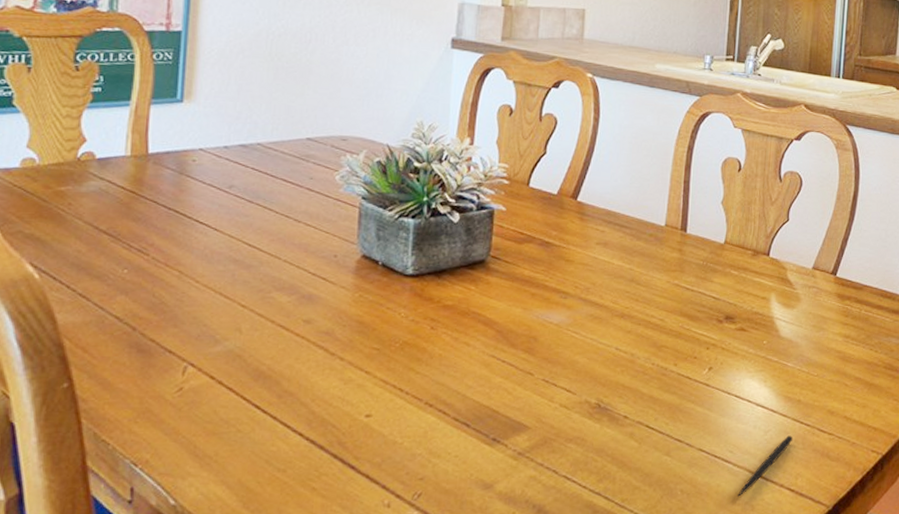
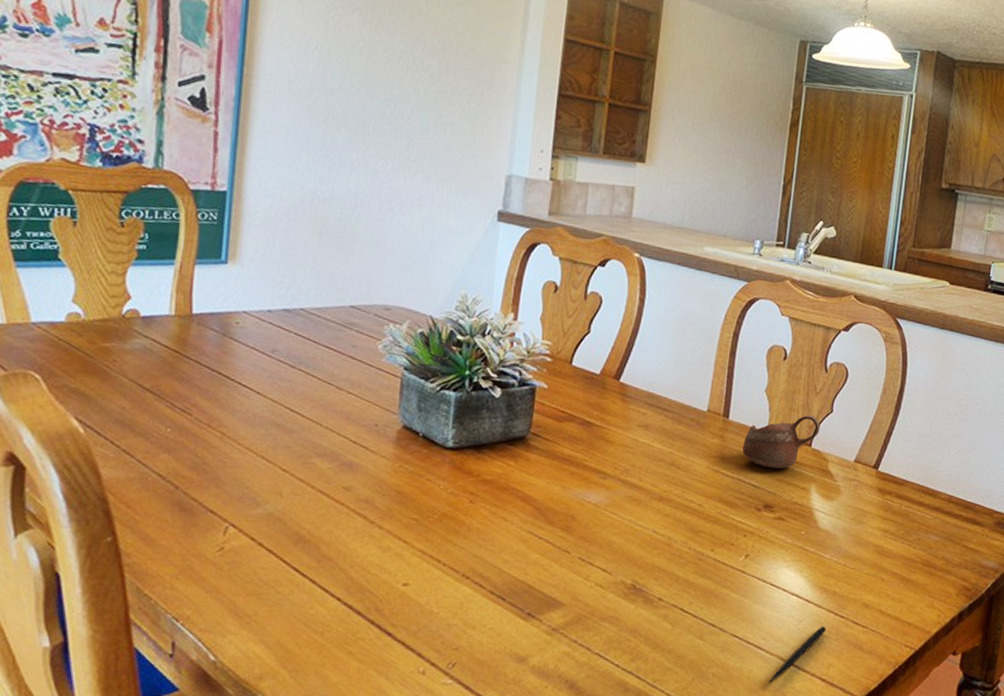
cup: none [701,224,777,279] -> present [742,414,821,469]

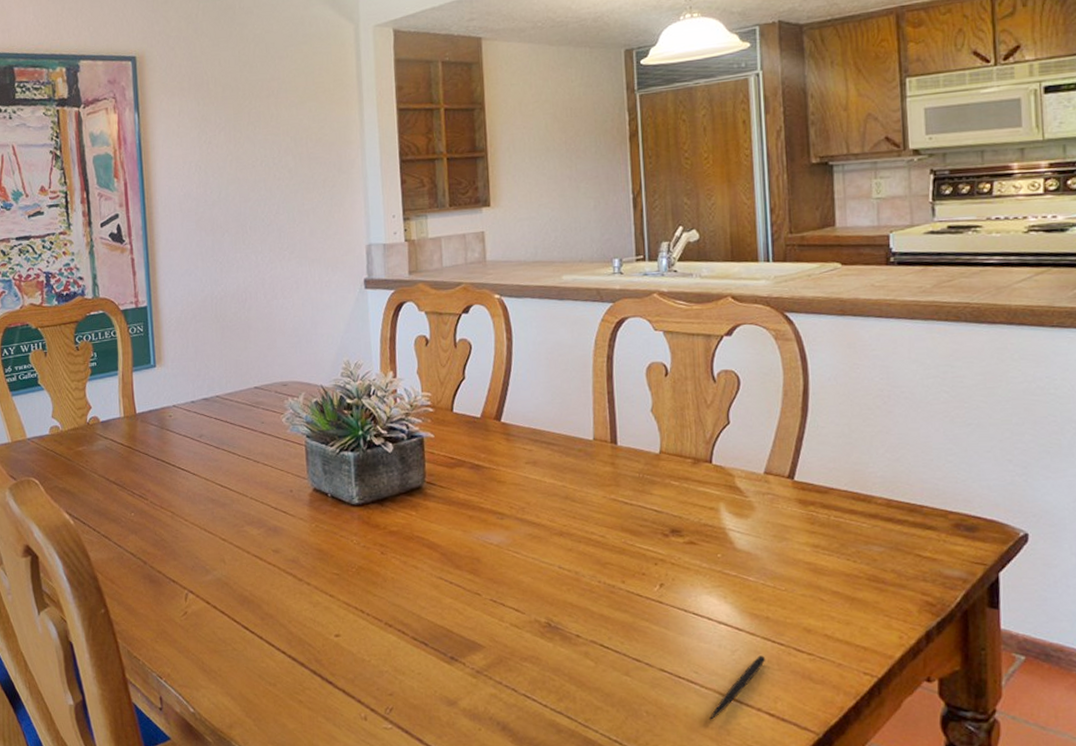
cup: present [742,414,821,469] -> none [637,429,719,490]

